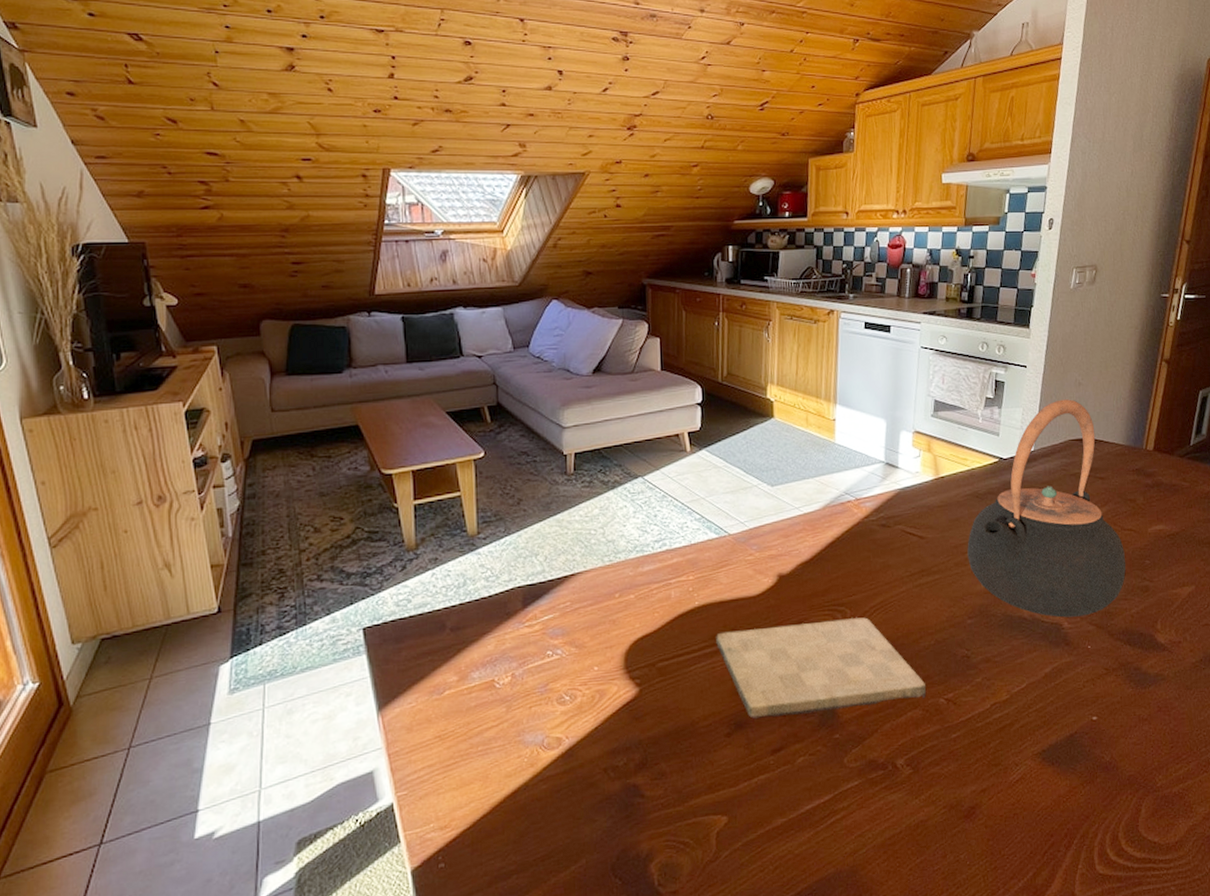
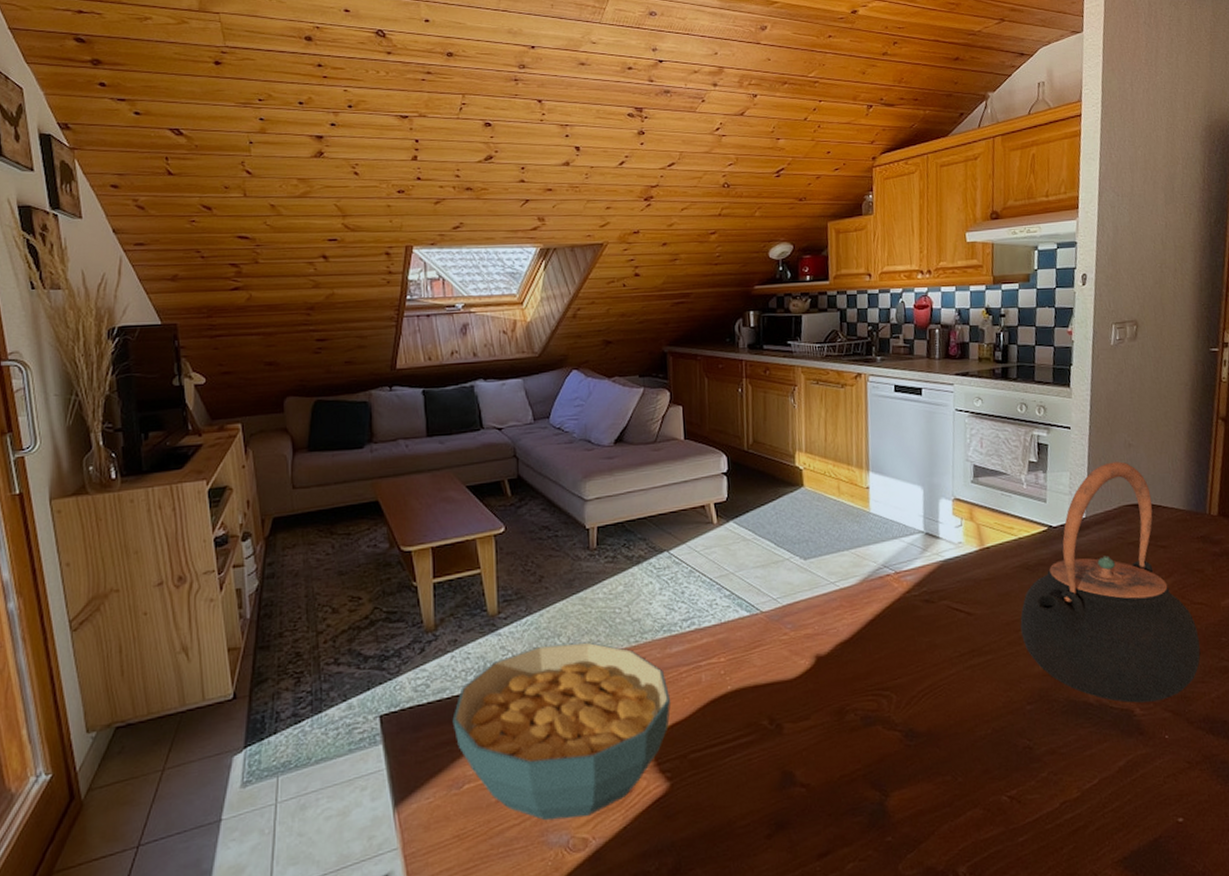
cereal bowl: none [433,561,641,723] -> present [452,642,670,821]
cutting board: present [716,617,927,719] -> none [751,703,987,818]

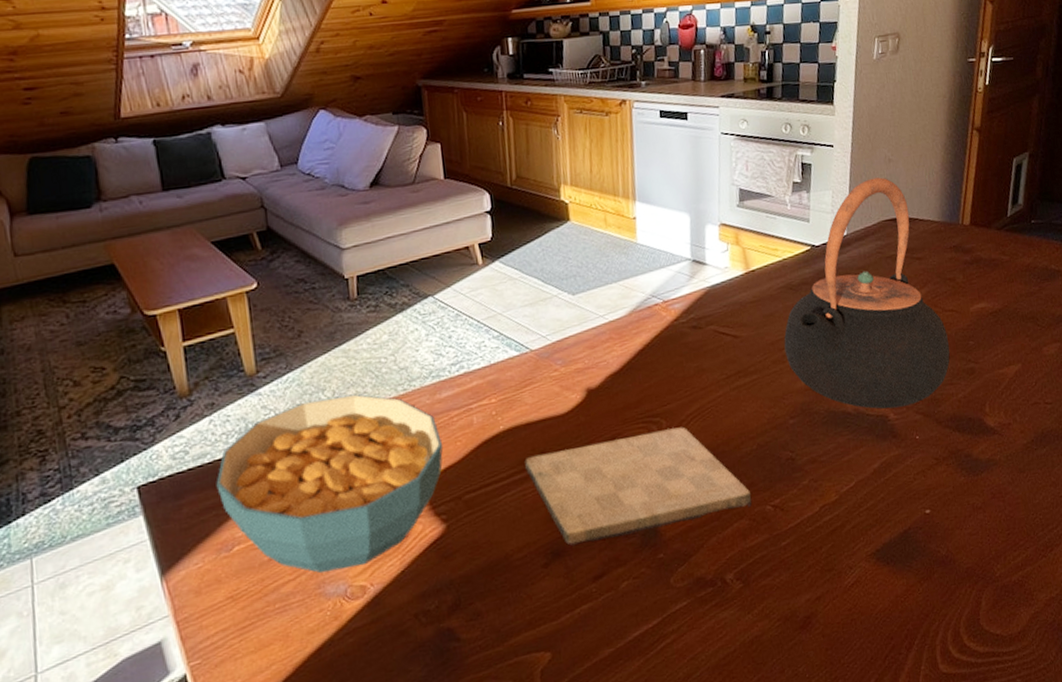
cutting board: none [751,703,987,818] -> present [525,427,753,546]

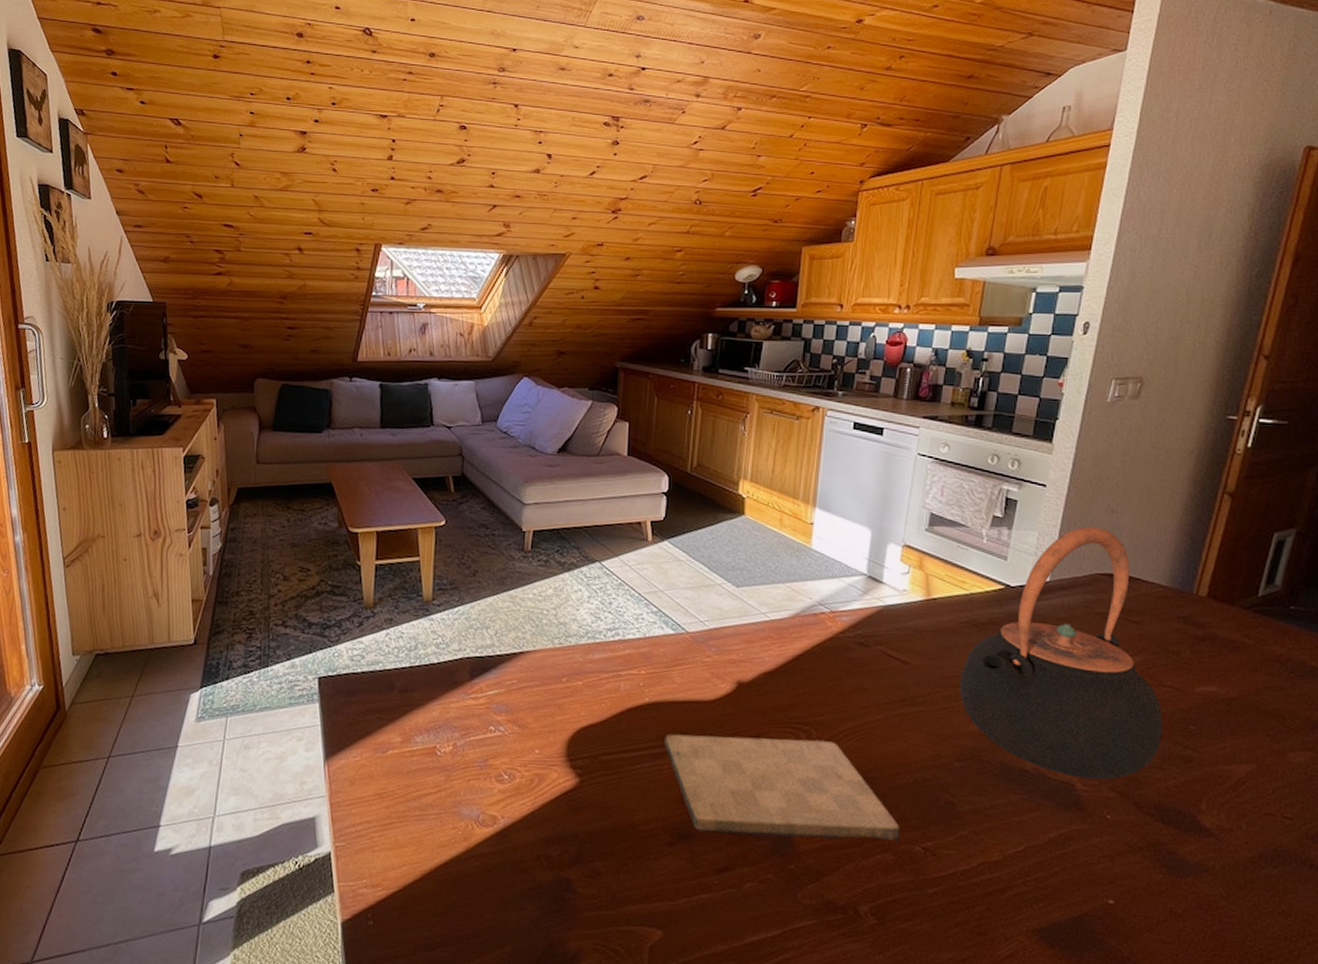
cereal bowl: present [216,394,443,574] -> none [382,635,587,797]

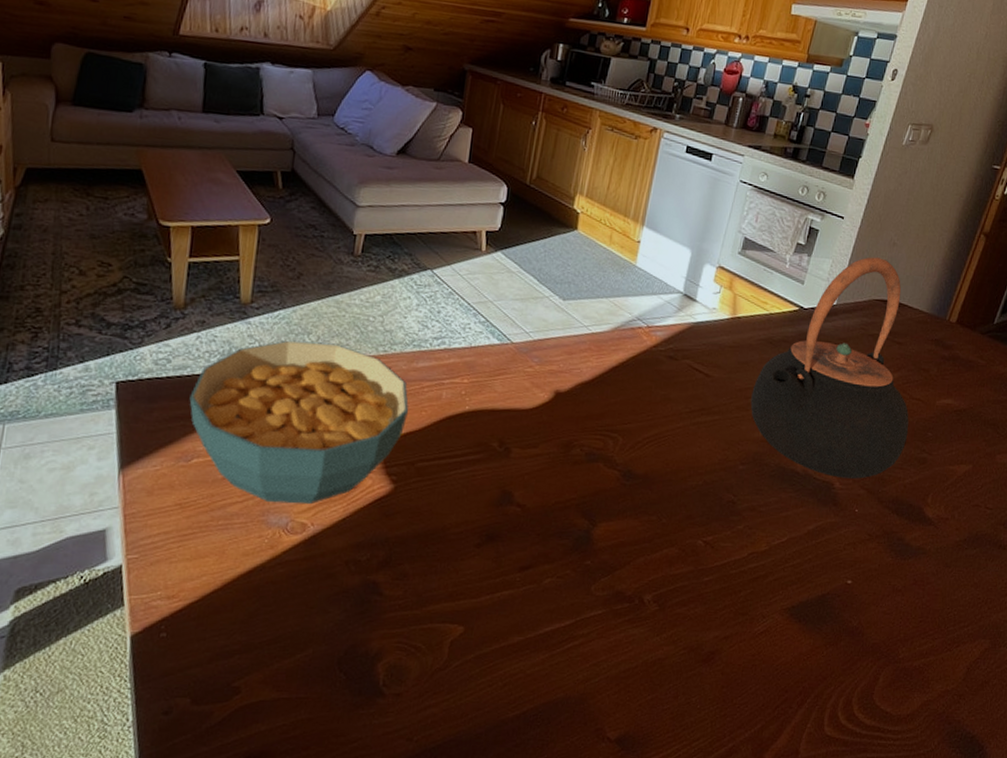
cereal bowl: none [382,635,587,797] -> present [189,340,409,505]
cutting board: present [664,734,901,843] -> none [481,441,687,538]

